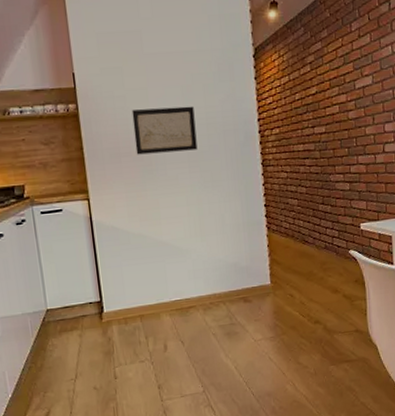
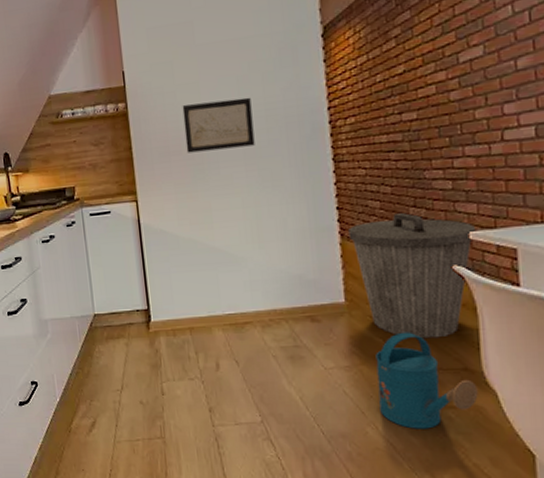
trash can: none [273,209,366,310] -> present [348,213,477,339]
watering can: none [293,305,365,382] -> present [375,332,478,429]

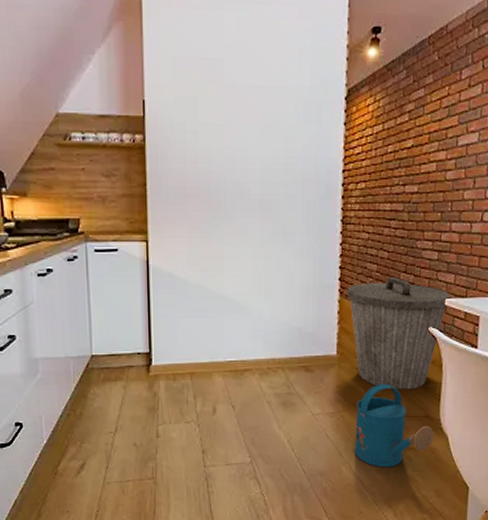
wall art: present [182,97,255,153] -> none [203,147,272,198]

